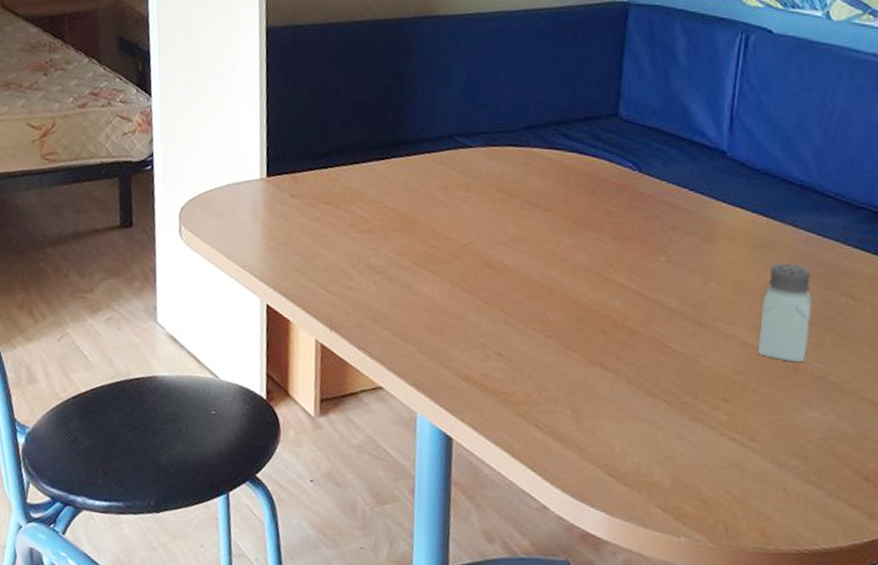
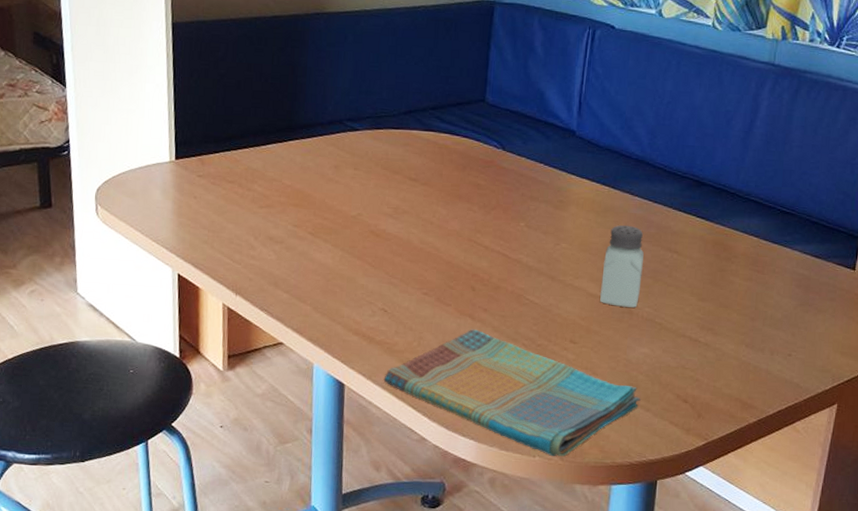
dish towel: none [498,380,811,539] -> present [383,329,641,457]

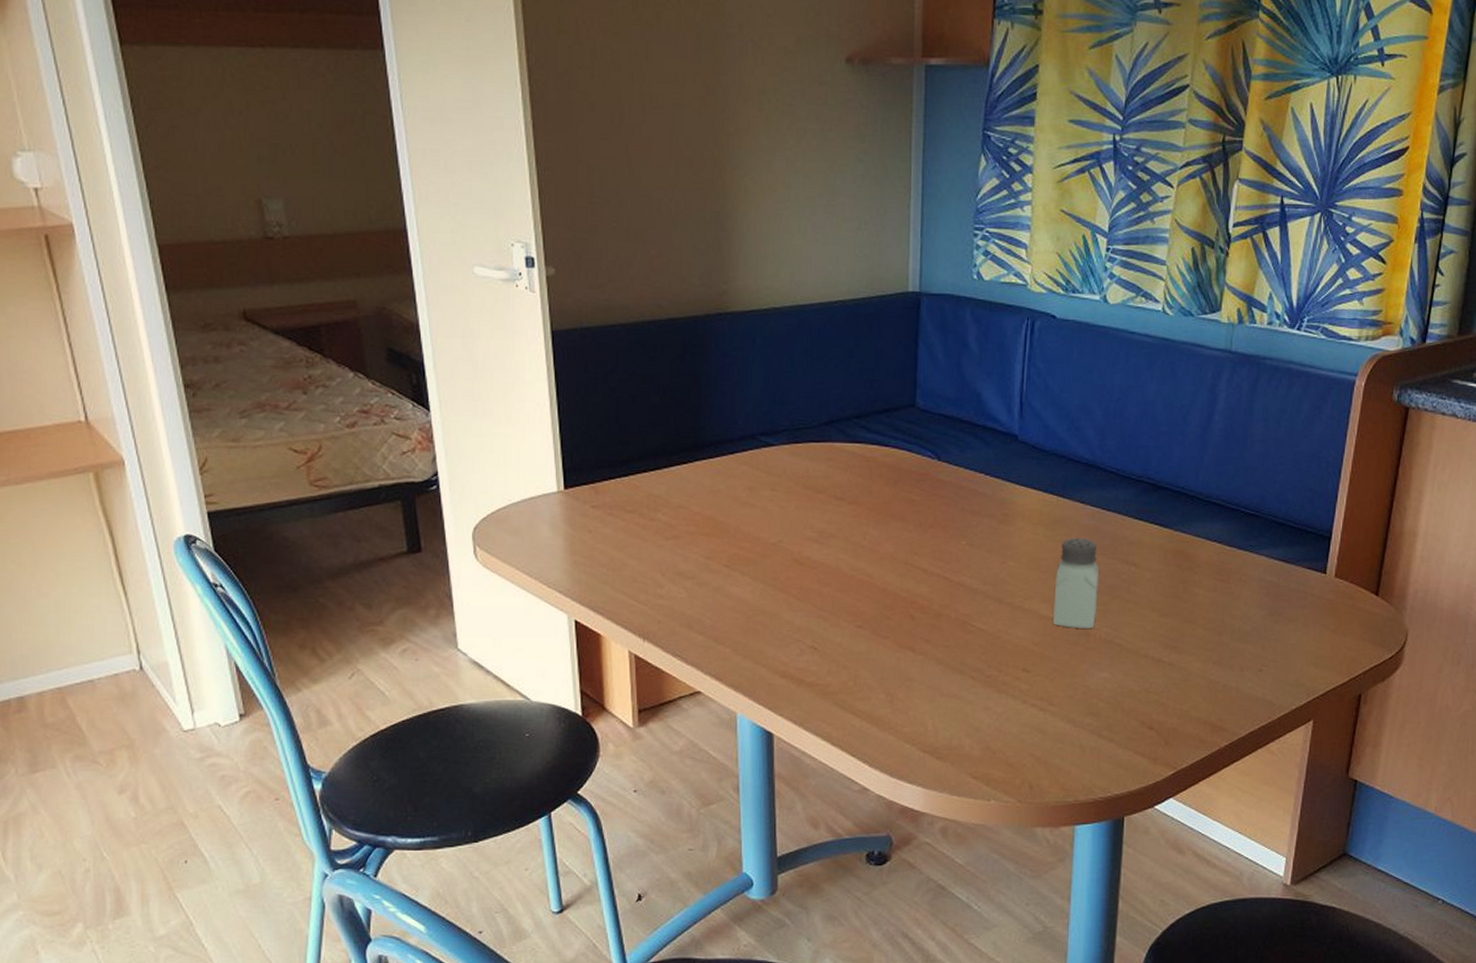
dish towel: present [383,329,641,457] -> none [817,663,1103,799]

